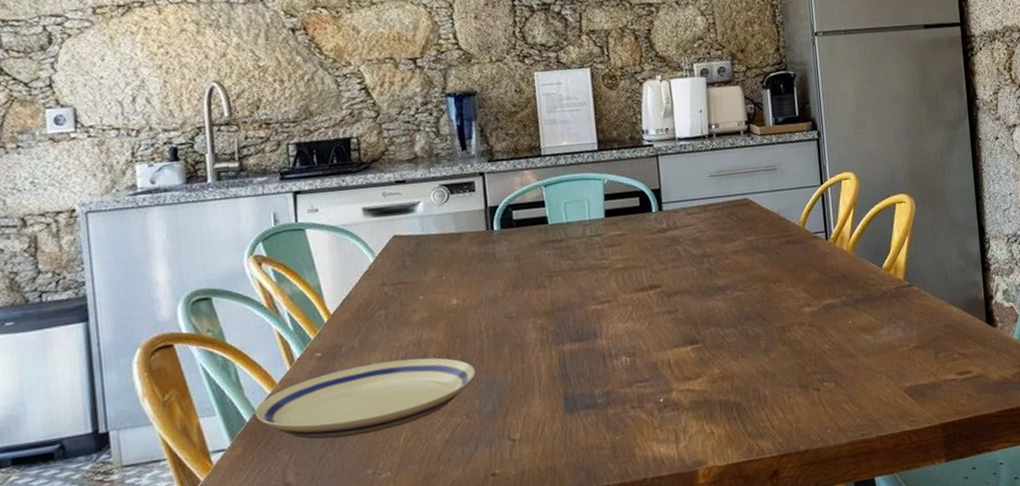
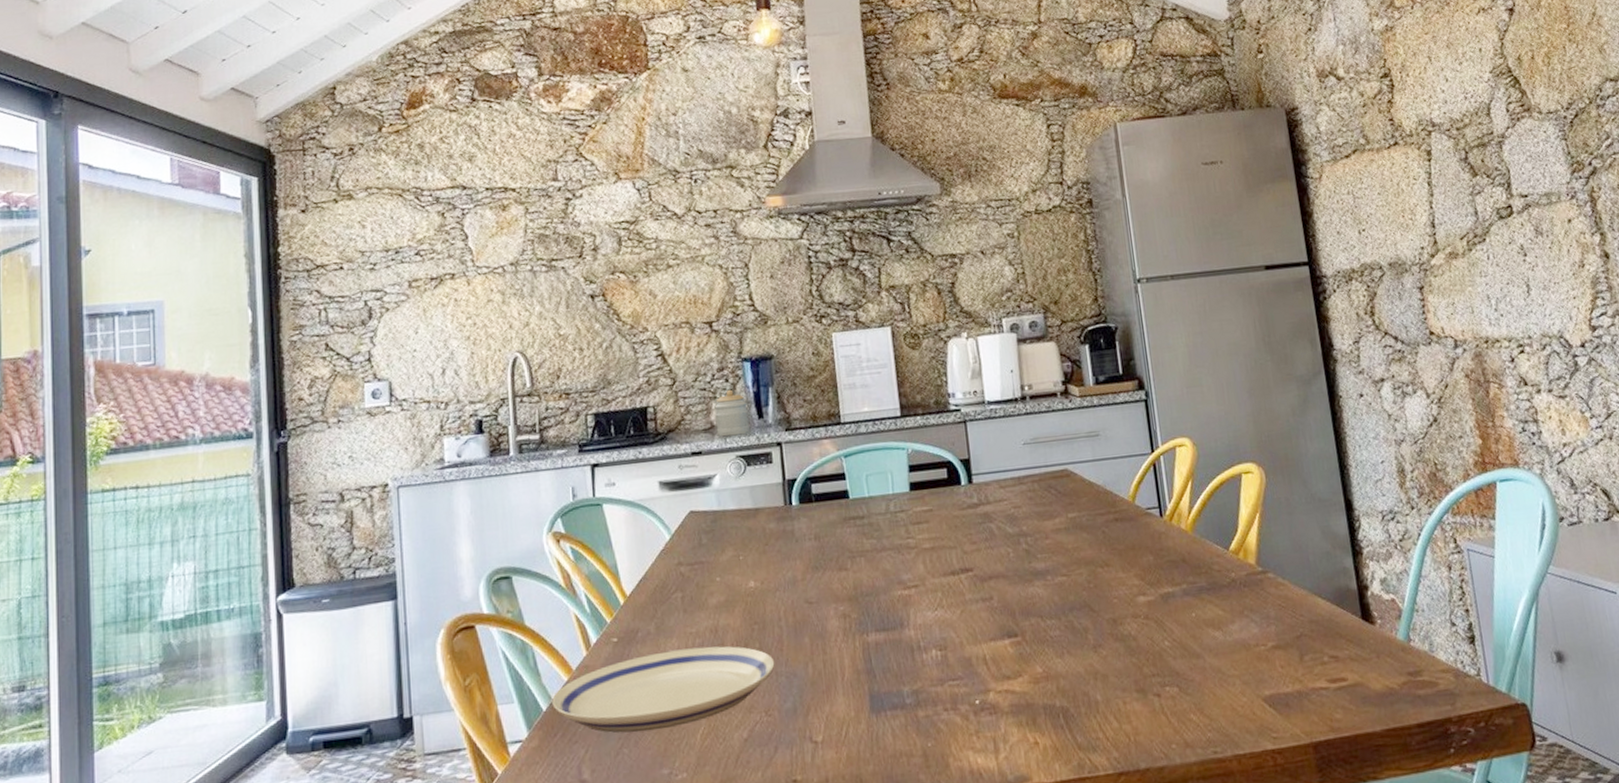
jar: none [418,122,454,167] -> present [714,389,751,437]

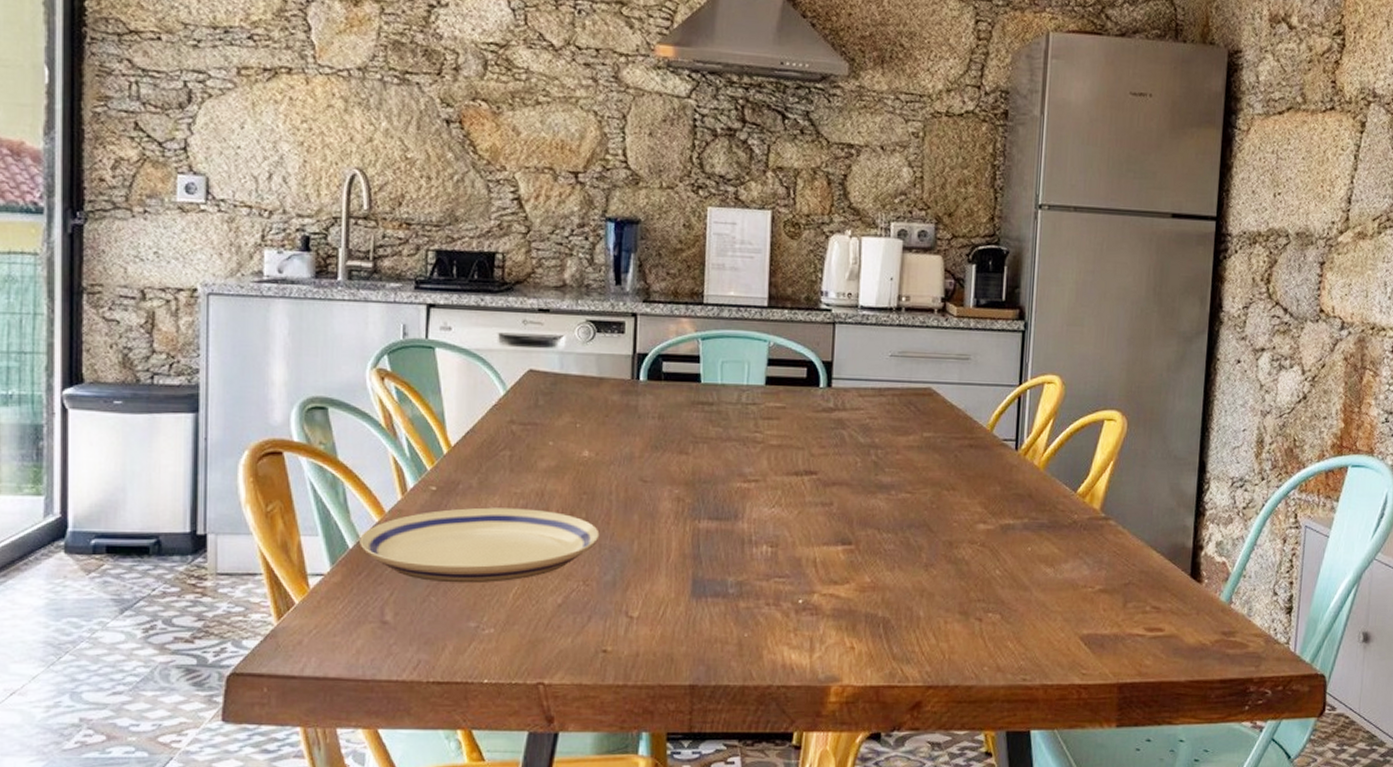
jar: present [714,389,751,437] -> none [568,248,607,299]

